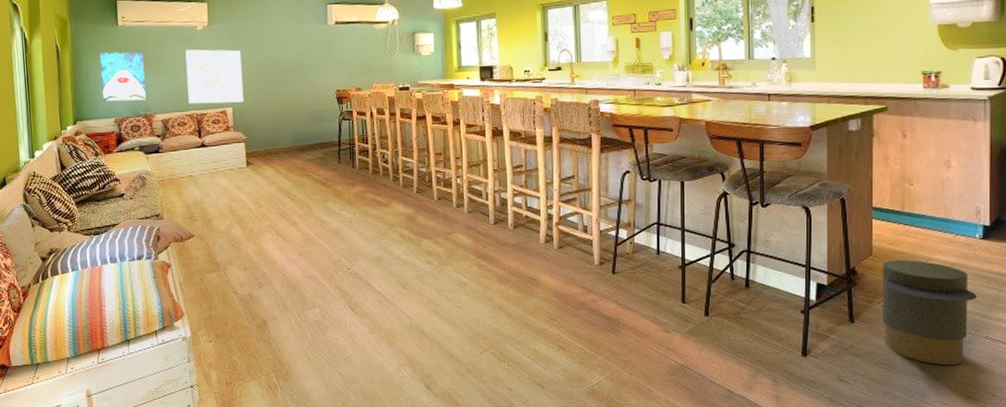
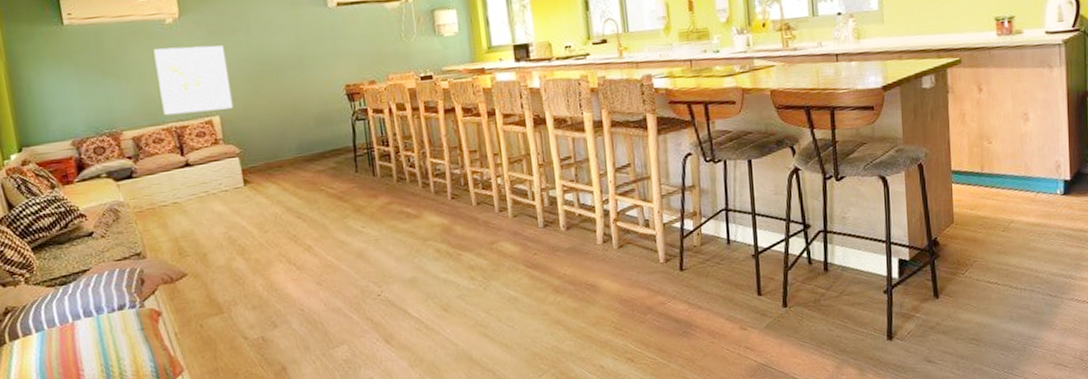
wall art: present [99,52,146,102] -> none [43,56,109,121]
trash can: present [882,259,978,366] -> none [965,224,1062,334]

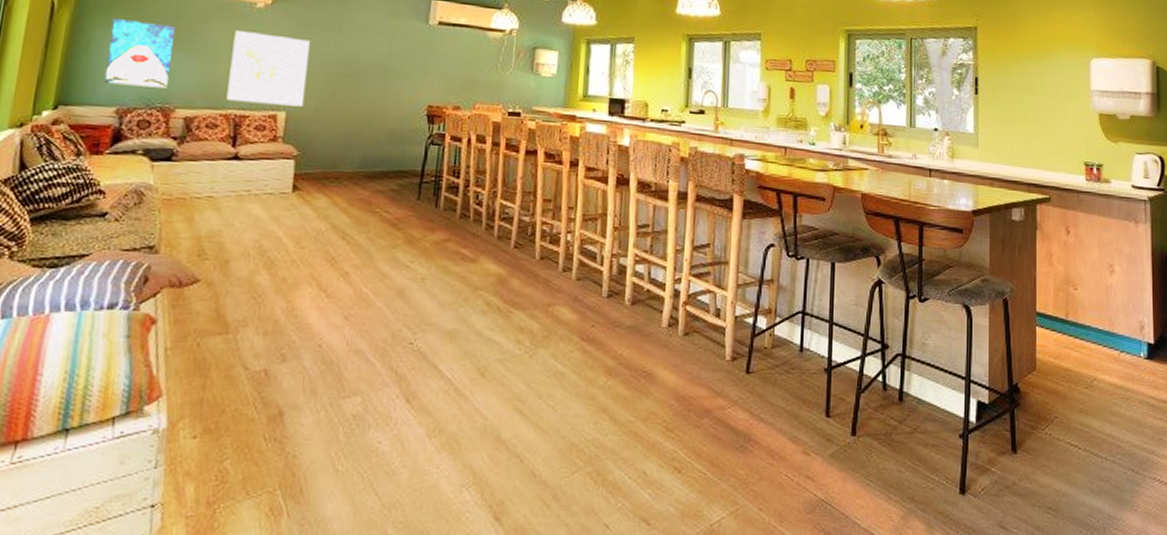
wall art: none [43,56,109,121] -> present [104,19,175,88]

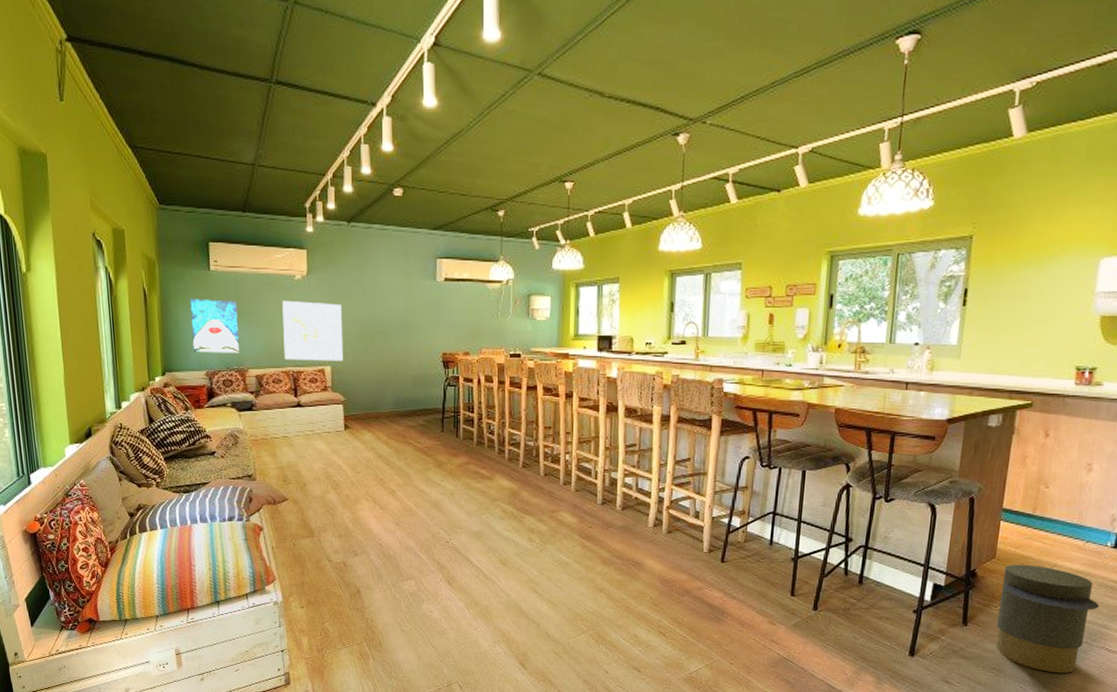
trash can: none [1047,377,1144,513] -> present [996,564,1100,674]

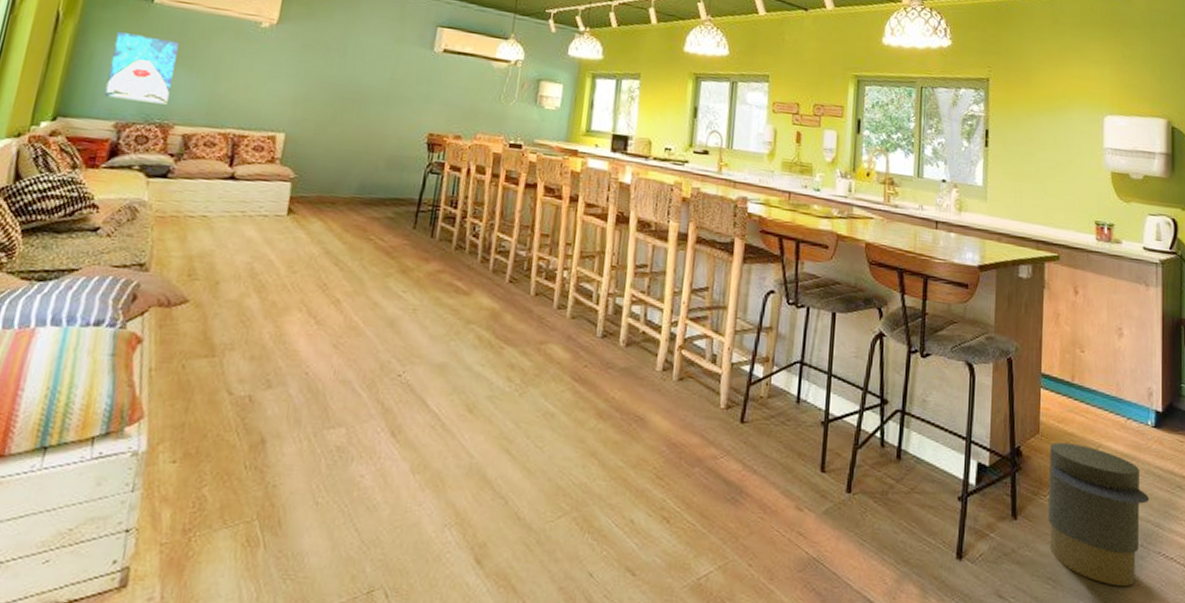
wall art: present [282,300,344,361] -> none [226,48,313,129]

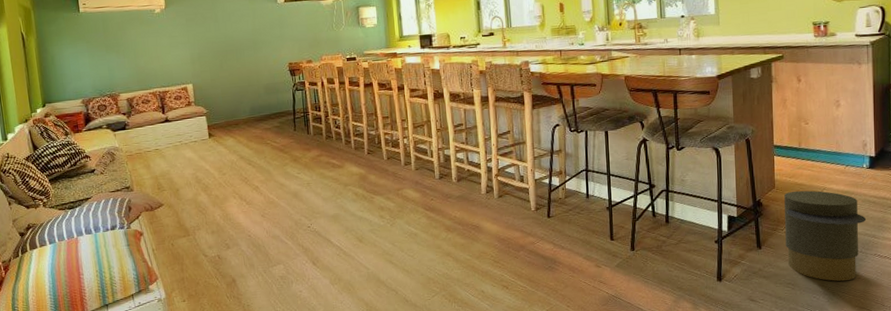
wall art: present [104,32,179,104] -> none [63,36,110,84]

